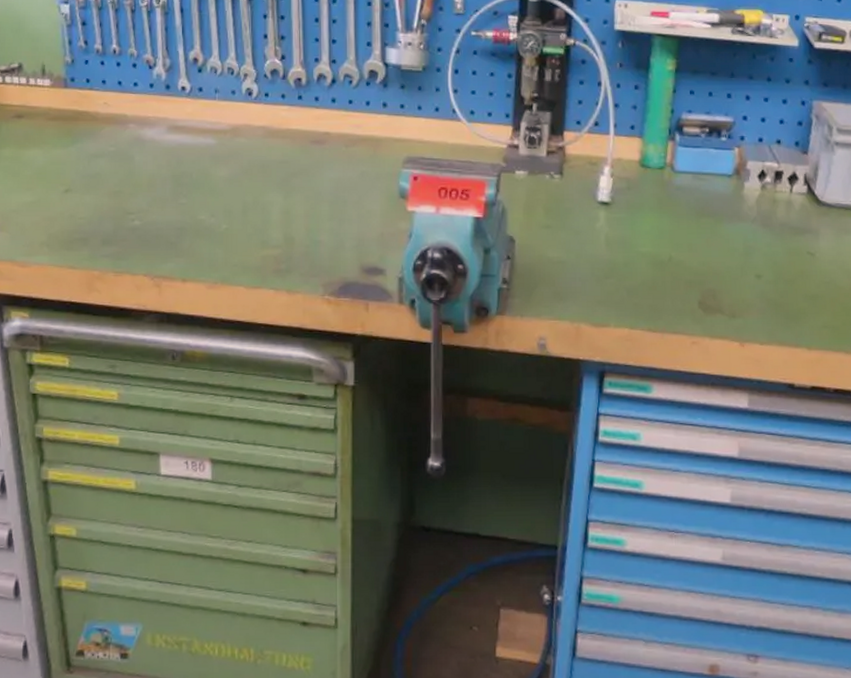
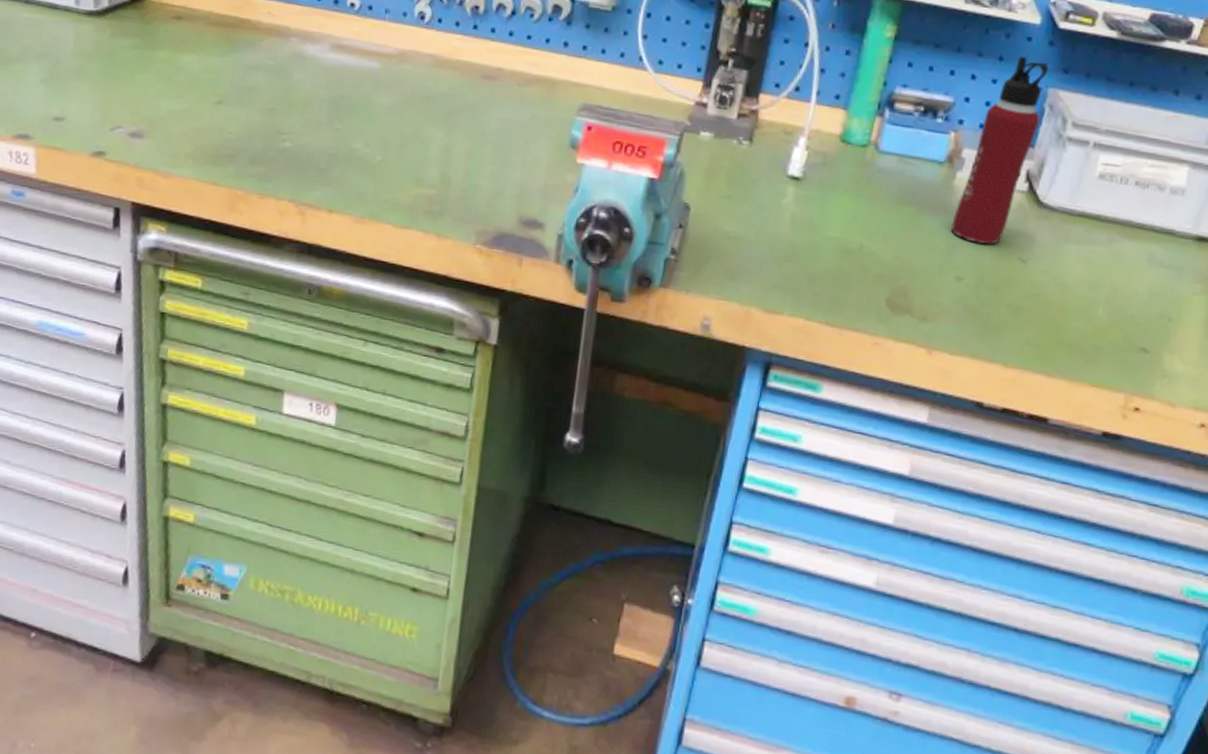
water bottle: none [746,76,810,243] -> present [951,56,1048,244]

